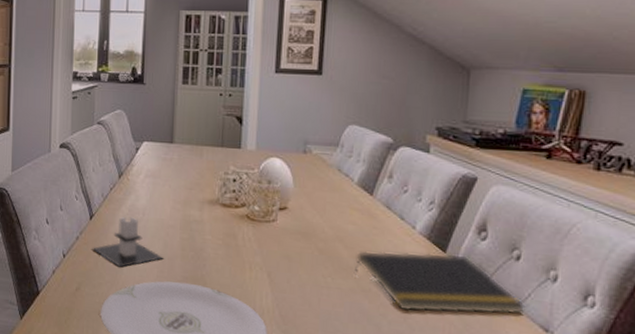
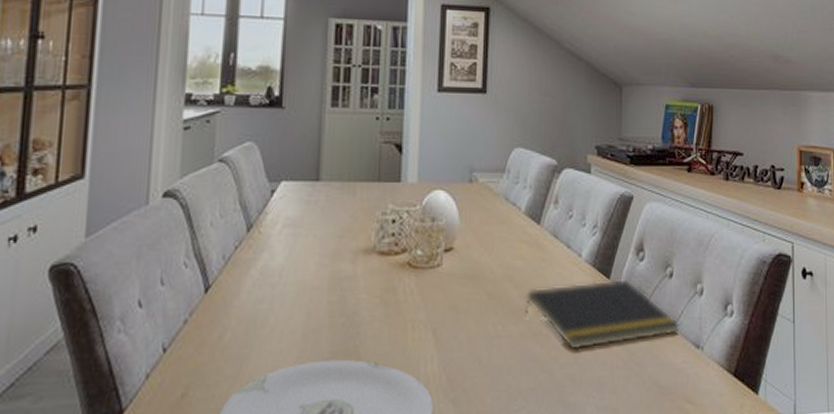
candle: present [92,217,164,268] -> none [206,282,306,354]

